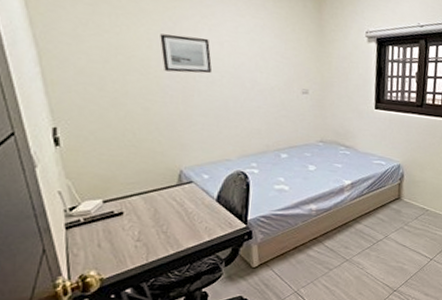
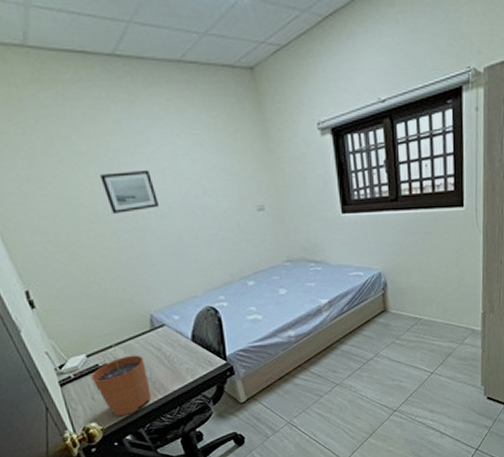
plant pot: none [102,193,164,267] -> present [91,343,152,416]

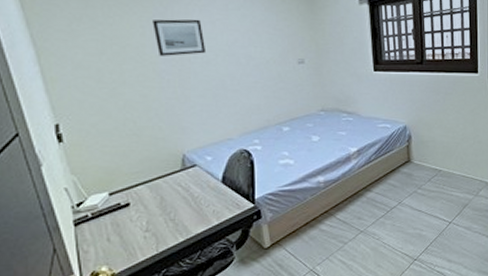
plant pot: present [91,343,152,416] -> none [110,182,172,260]

